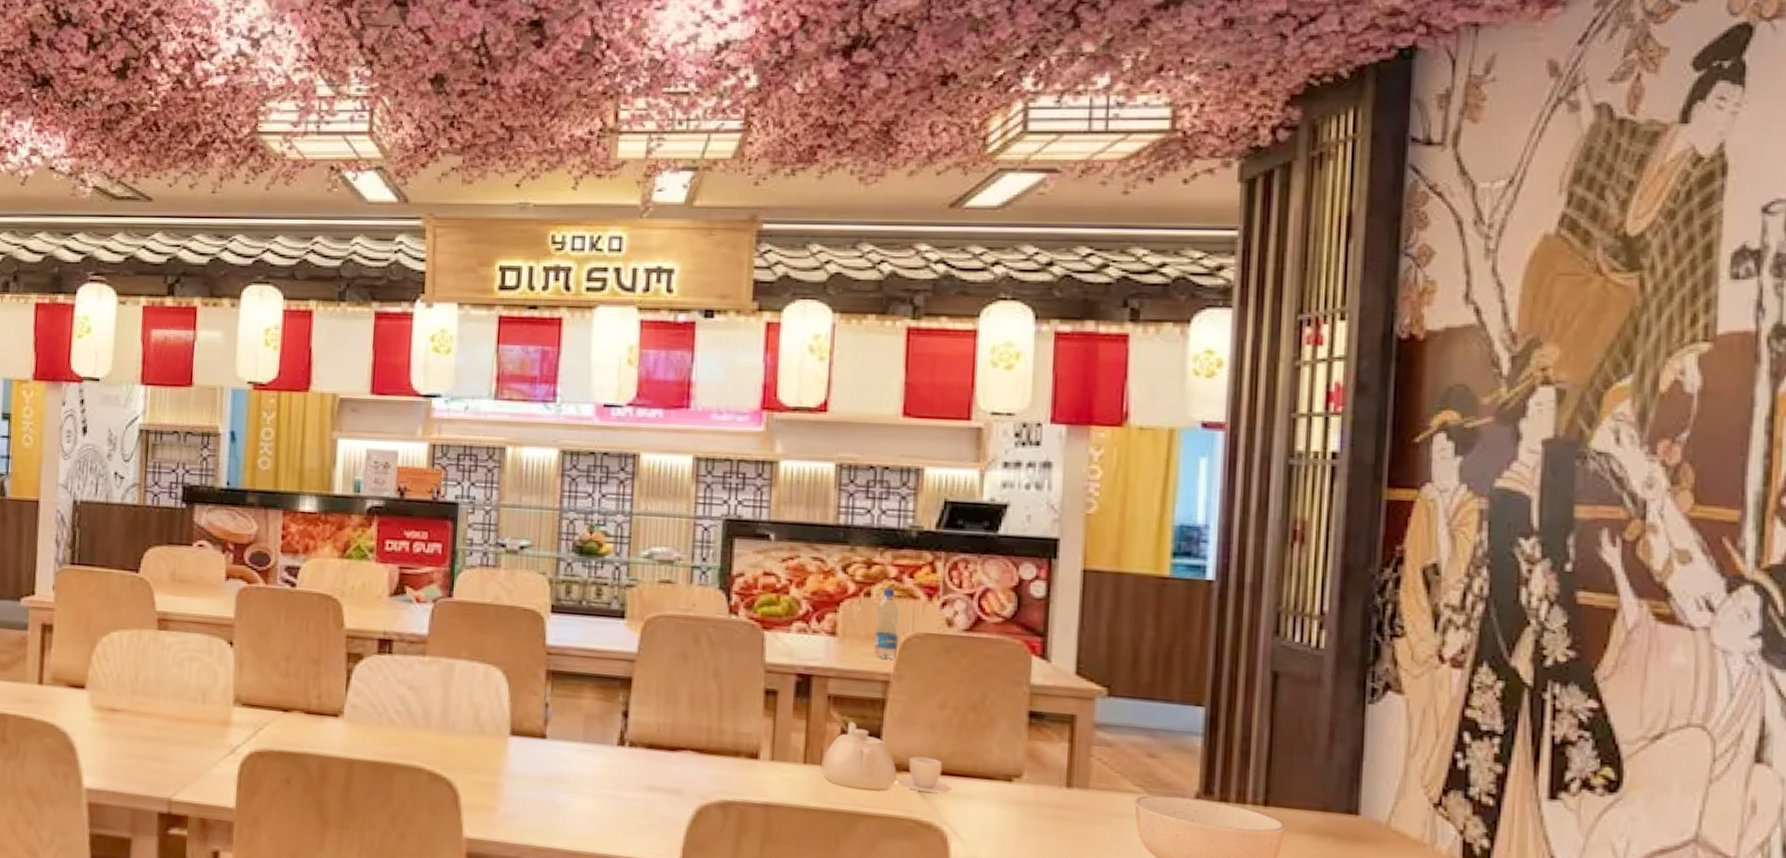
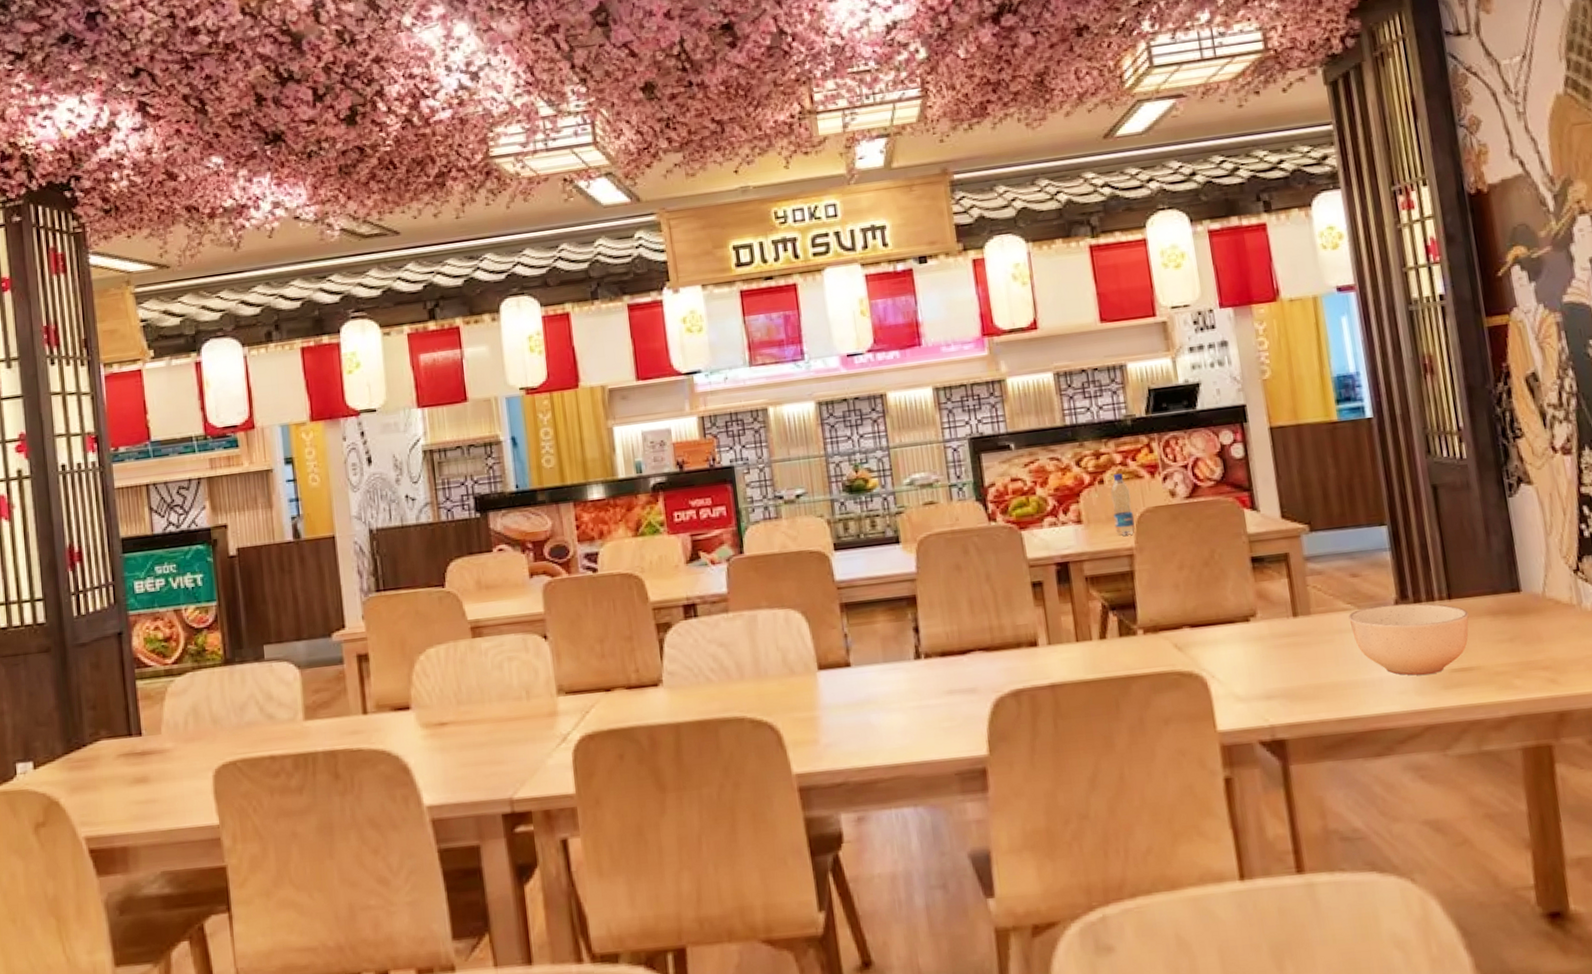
teapot: present [820,721,897,792] -> none [1090,596,1156,656]
teacup: present [897,756,951,793] -> none [1156,614,1202,646]

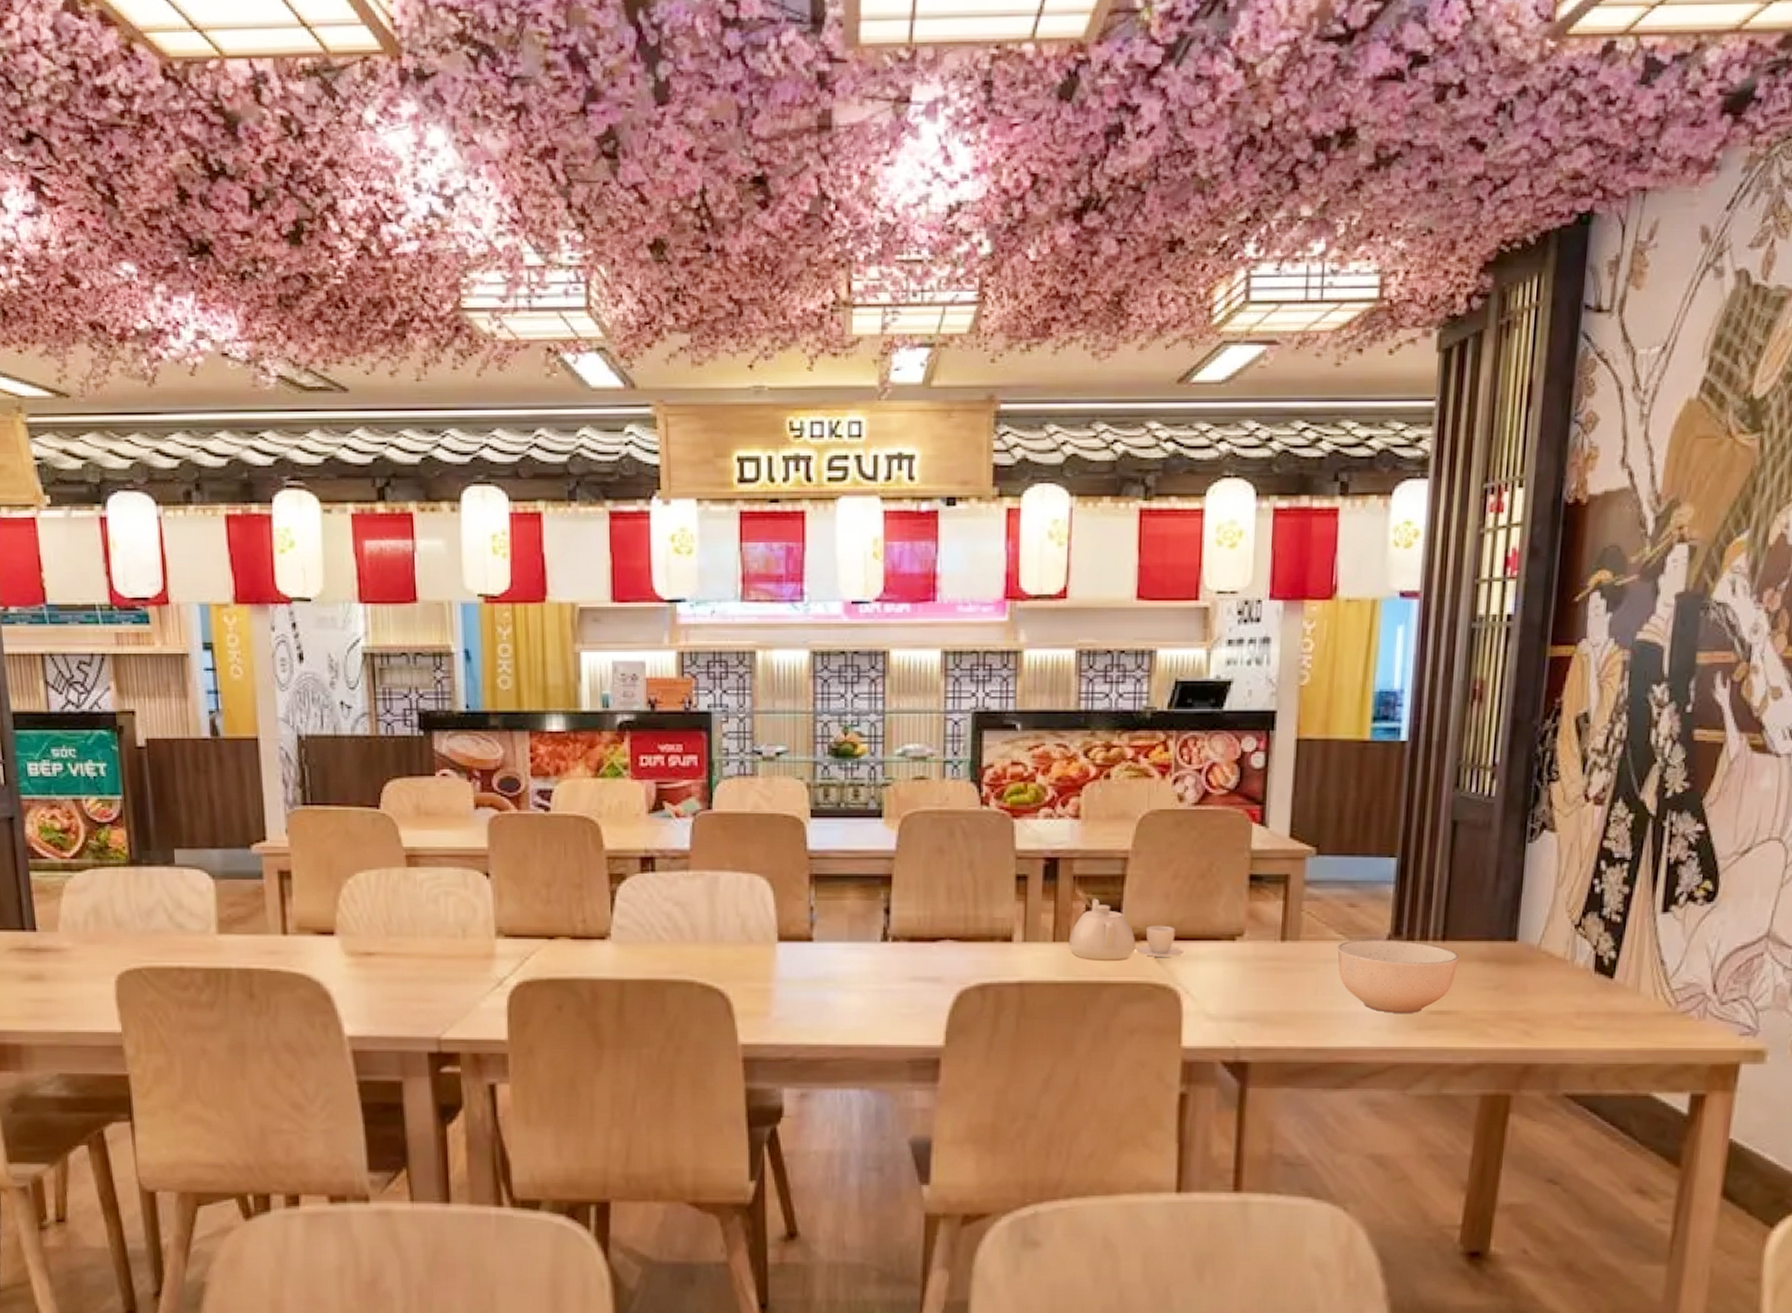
teapot: none [1090,596,1156,656] -> present [1068,898,1136,962]
bottle: present [1110,473,1135,537] -> none [1114,769,1136,838]
teacup: none [1156,614,1202,646] -> present [1136,925,1183,957]

